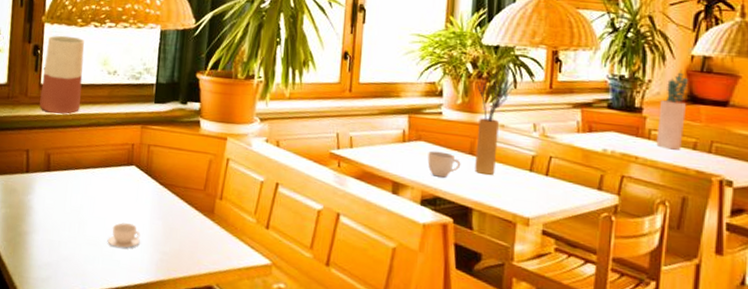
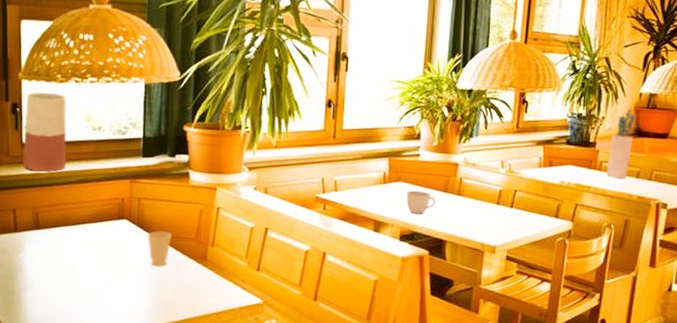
teacup: present [107,223,141,248] -> none [103,274,136,298]
cup: none [155,180,180,218] -> present [147,231,172,267]
vase: present [475,74,517,176] -> none [448,116,487,211]

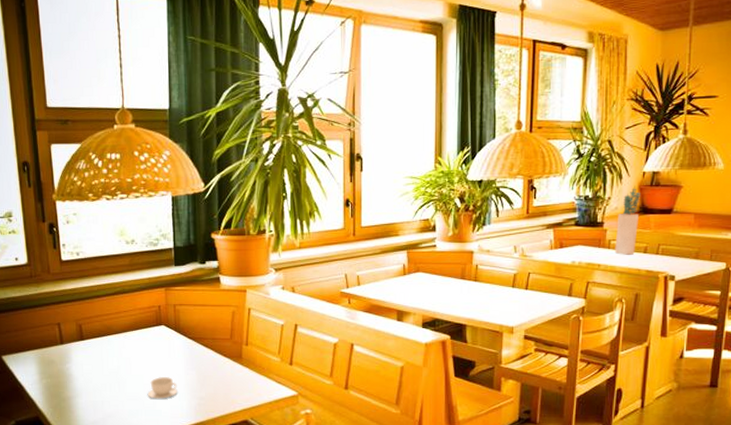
vase: present [23,92,67,172] -> none [62,211,104,286]
teacup: none [103,274,136,298] -> present [147,377,177,399]
cup: present [147,231,172,267] -> none [185,334,208,367]
cup: present [406,190,436,214] -> none [426,279,454,302]

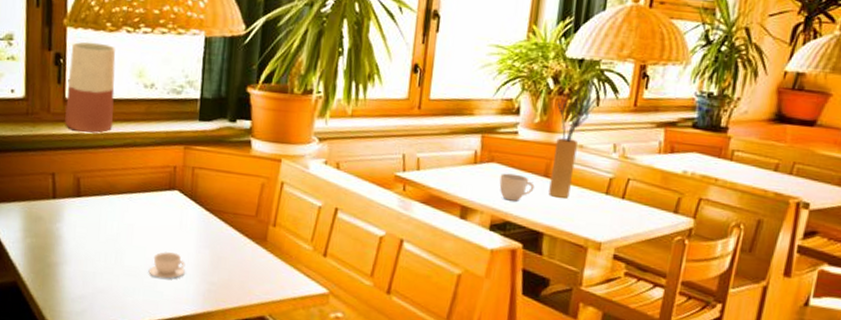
vase: none [62,211,104,286] -> present [65,42,116,133]
cup: none [426,279,454,302] -> present [499,173,535,201]
vase: none [465,206,498,296] -> present [548,90,600,199]
vase: present [615,185,640,255] -> none [737,87,778,172]

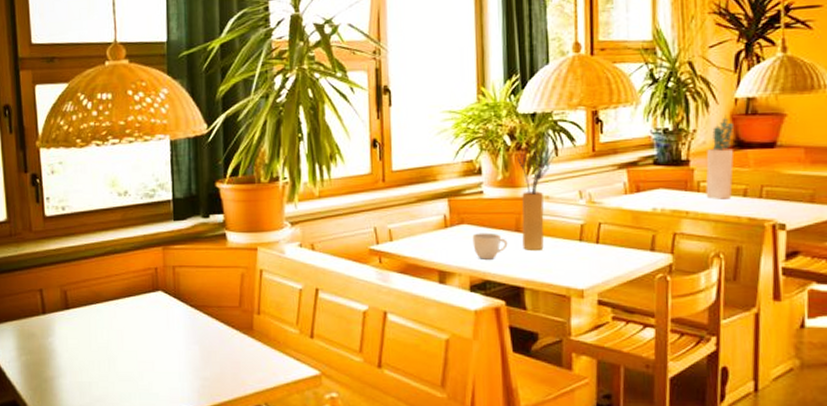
vase: present [65,42,116,133] -> none [46,159,93,246]
teacup: present [148,252,185,279] -> none [142,353,177,379]
vase: none [737,87,778,172] -> present [705,115,734,200]

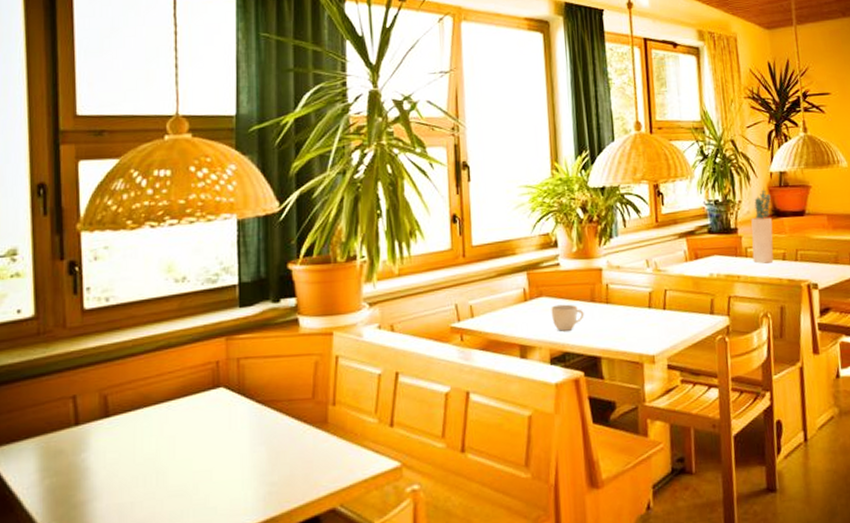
vase: present [517,143,557,252] -> none [590,215,625,321]

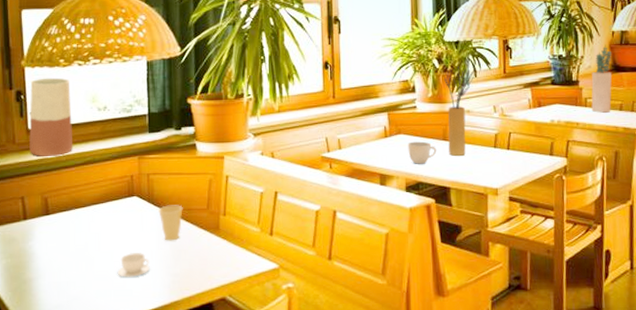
vase: none [85,243,142,343] -> present [29,77,73,156]
teacup: none [197,458,240,492] -> present [117,253,150,277]
cup: none [251,395,282,442] -> present [158,205,183,241]
vase: none [590,215,625,321] -> present [444,66,476,157]

